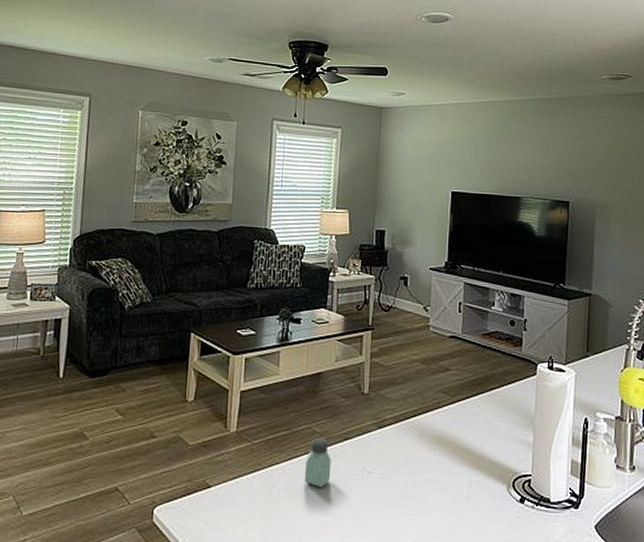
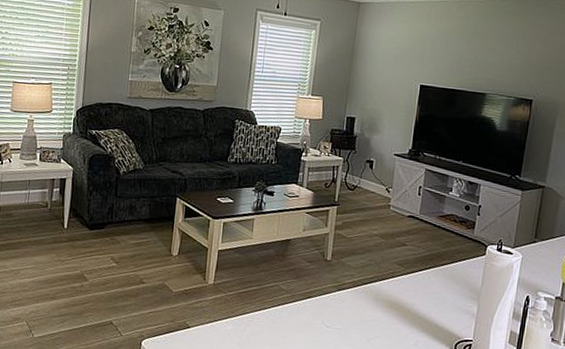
saltshaker: present [304,438,331,487] -> none [270,295,295,335]

